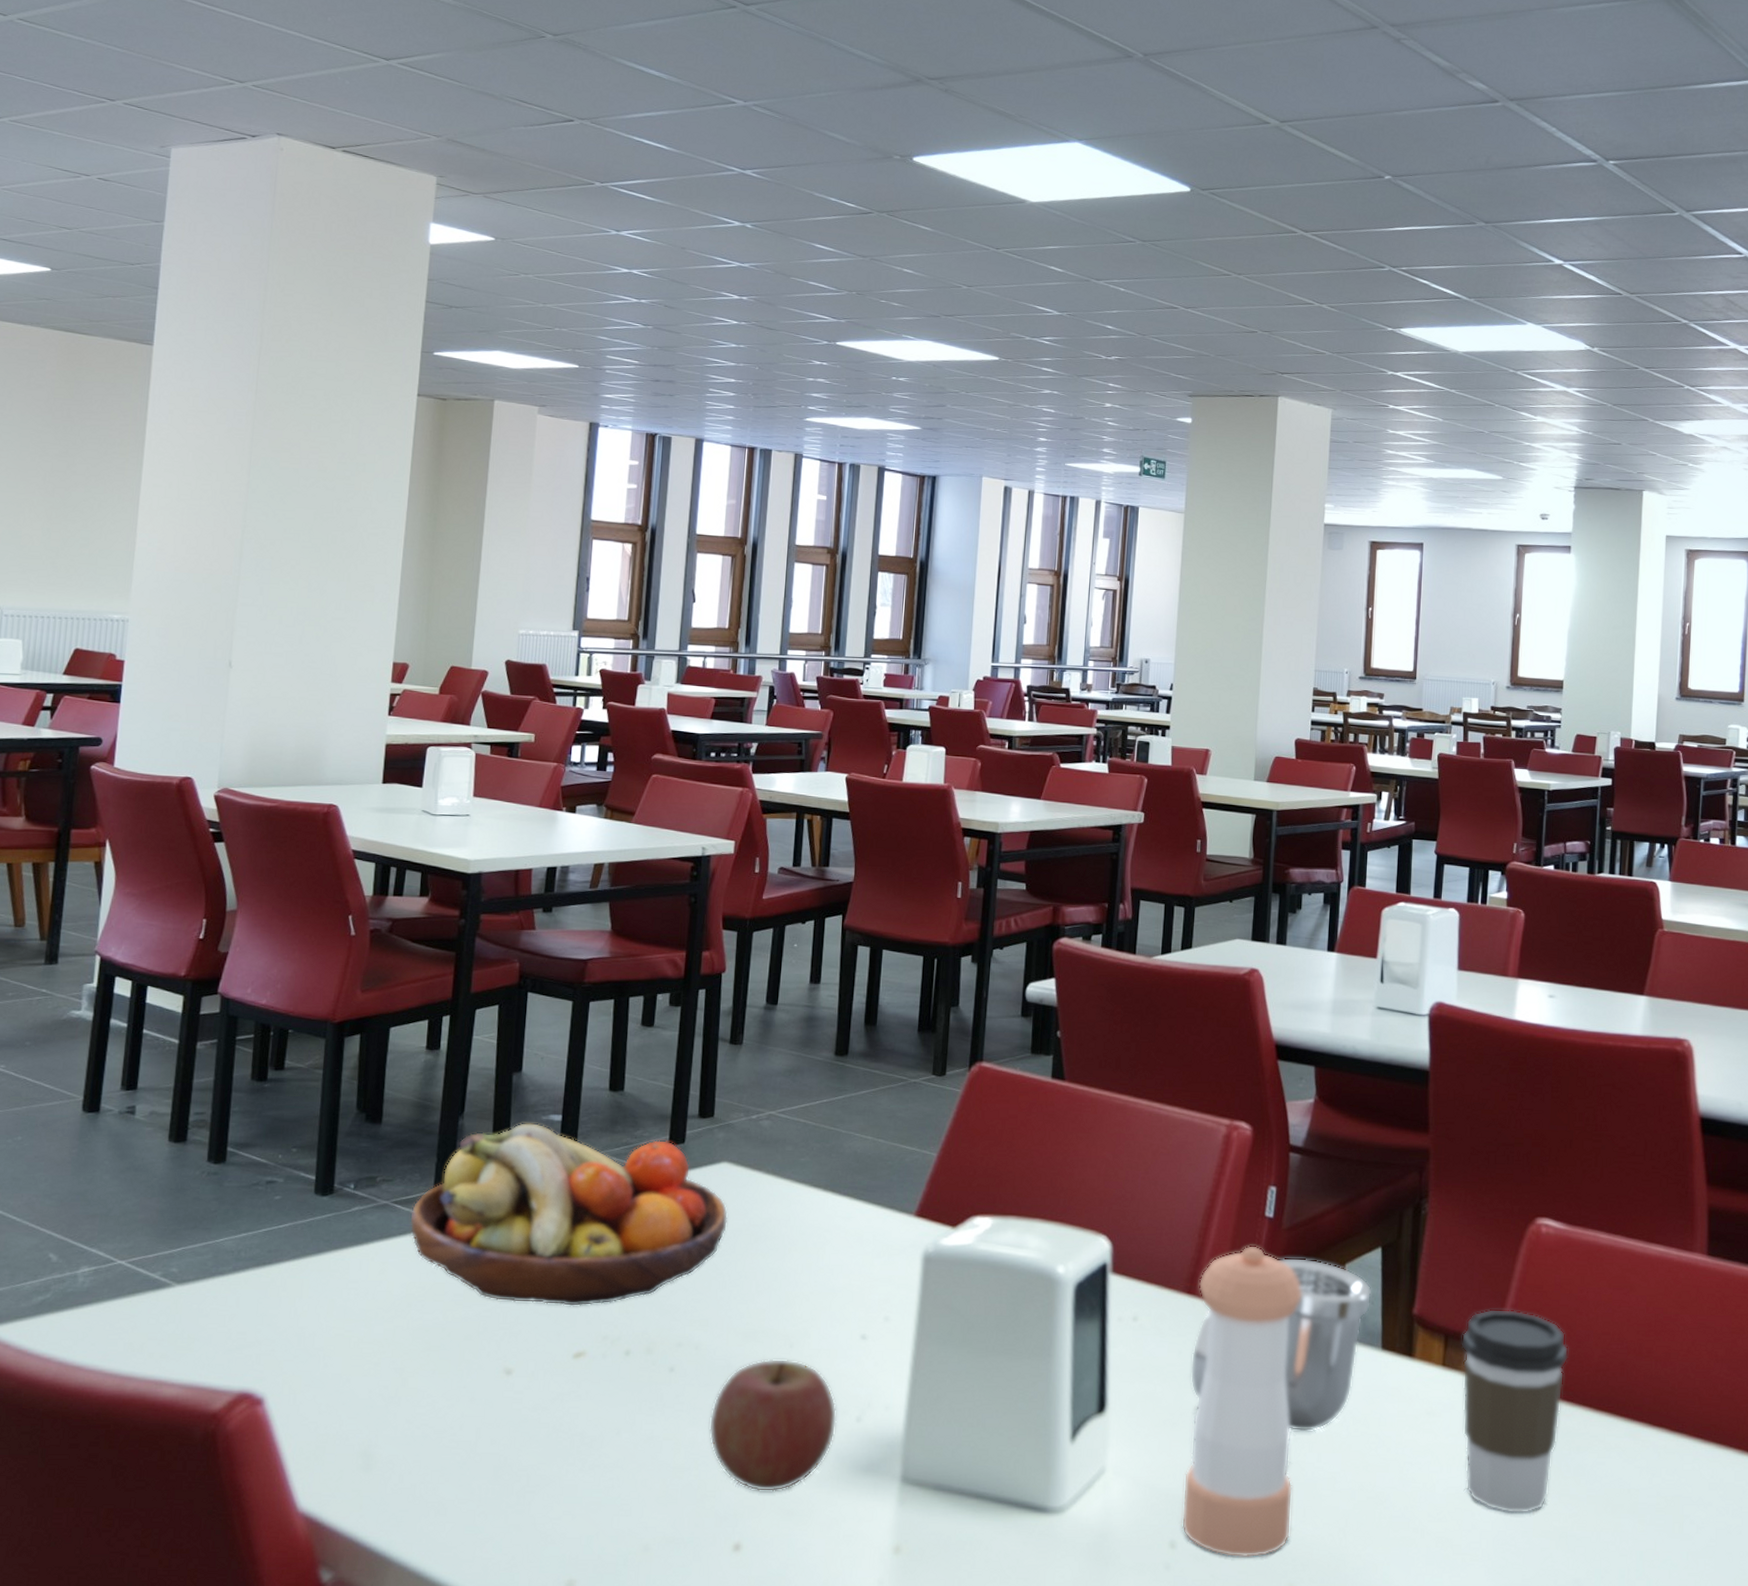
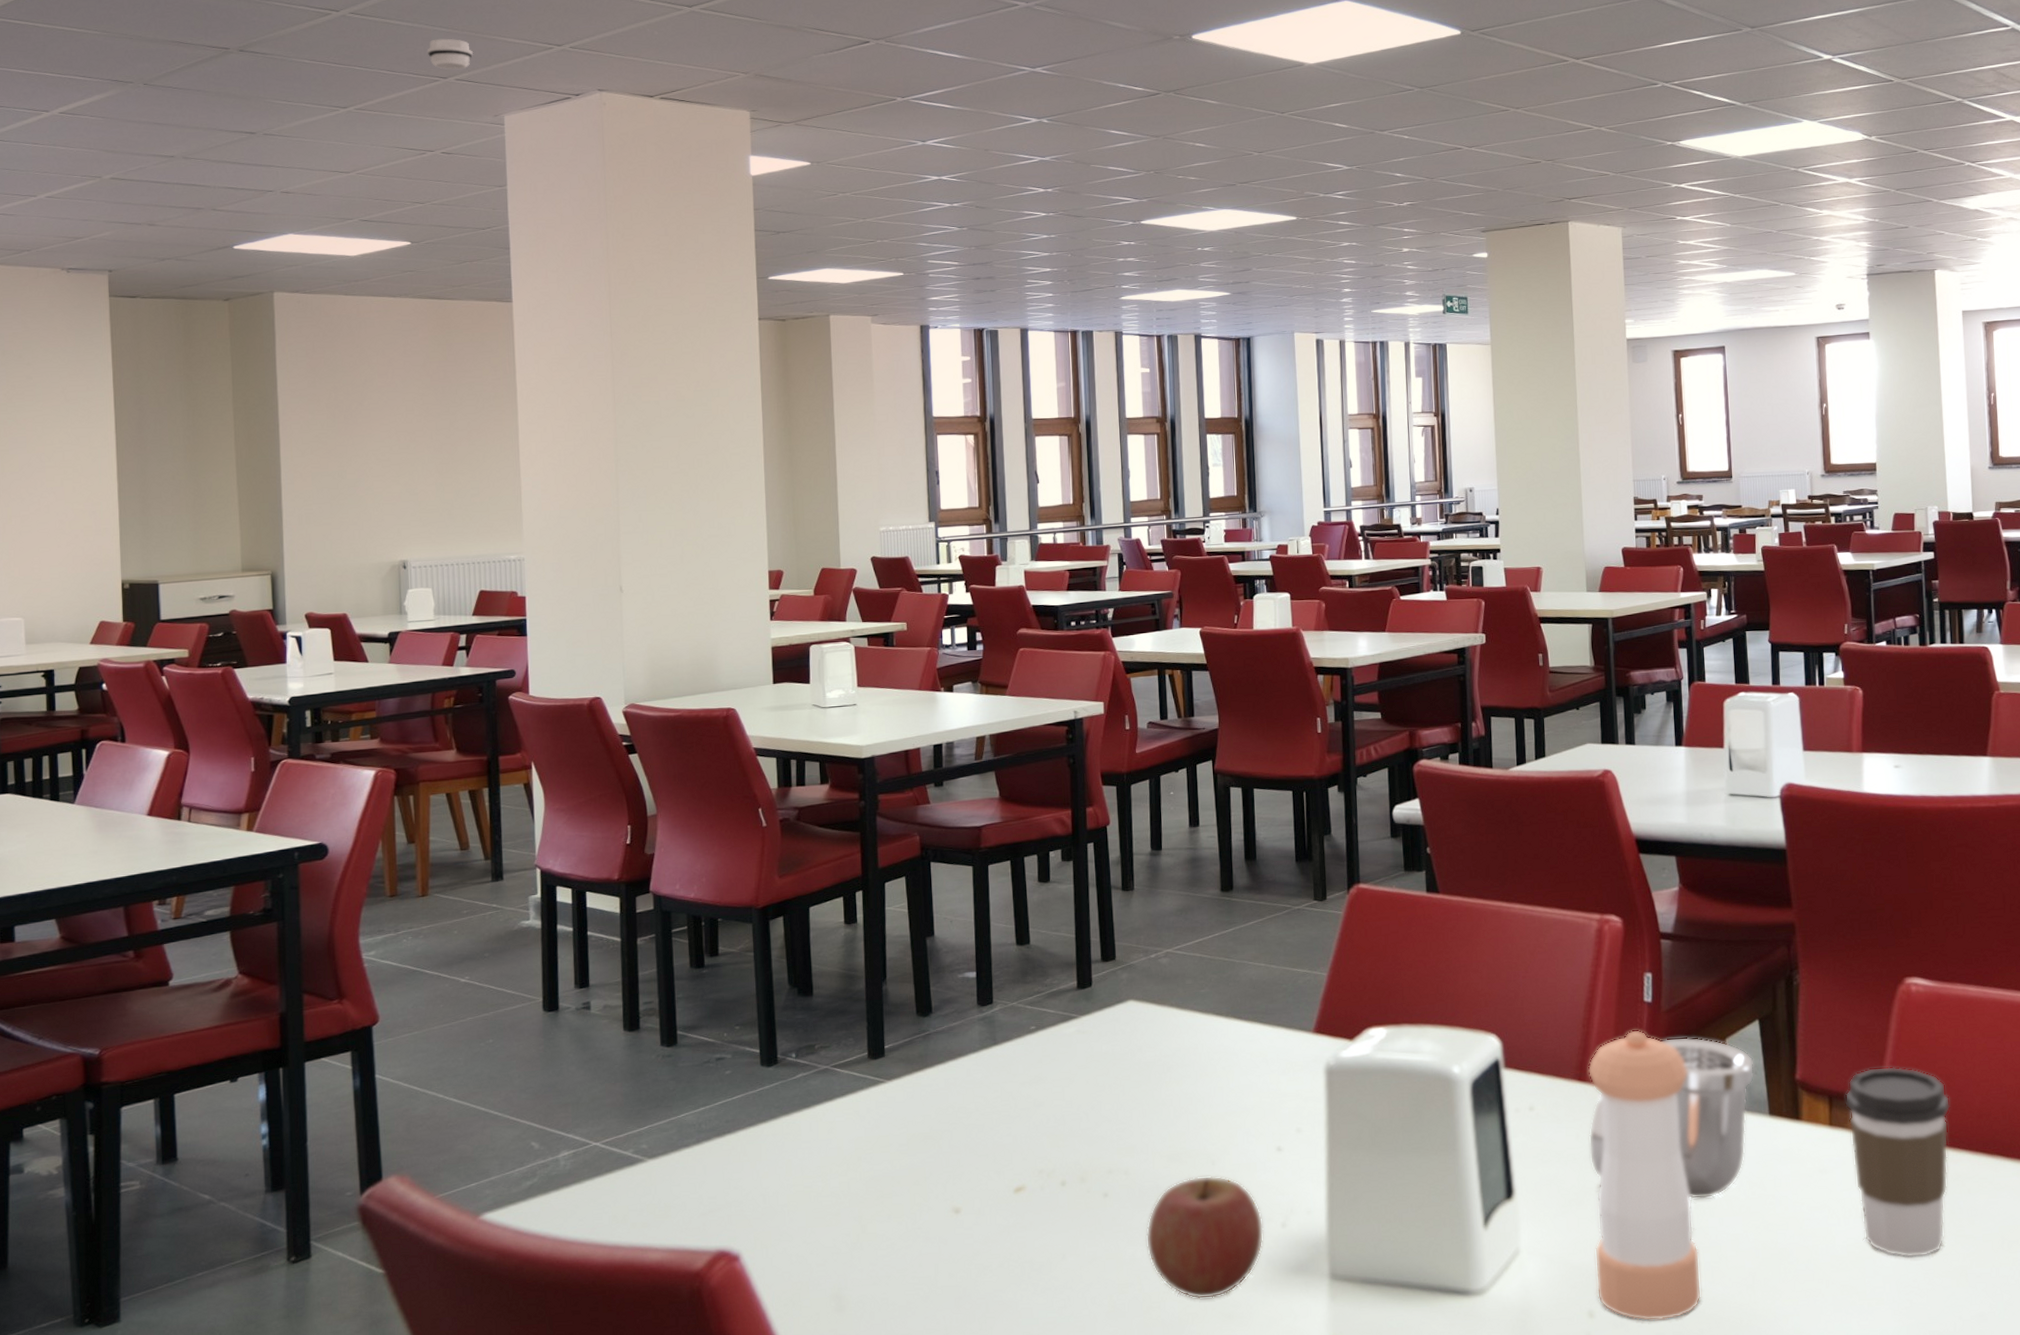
smoke detector: none [96,58,146,94] -> present [427,38,473,70]
fruit bowl: present [410,1122,728,1306] -> none [850,981,1140,1147]

